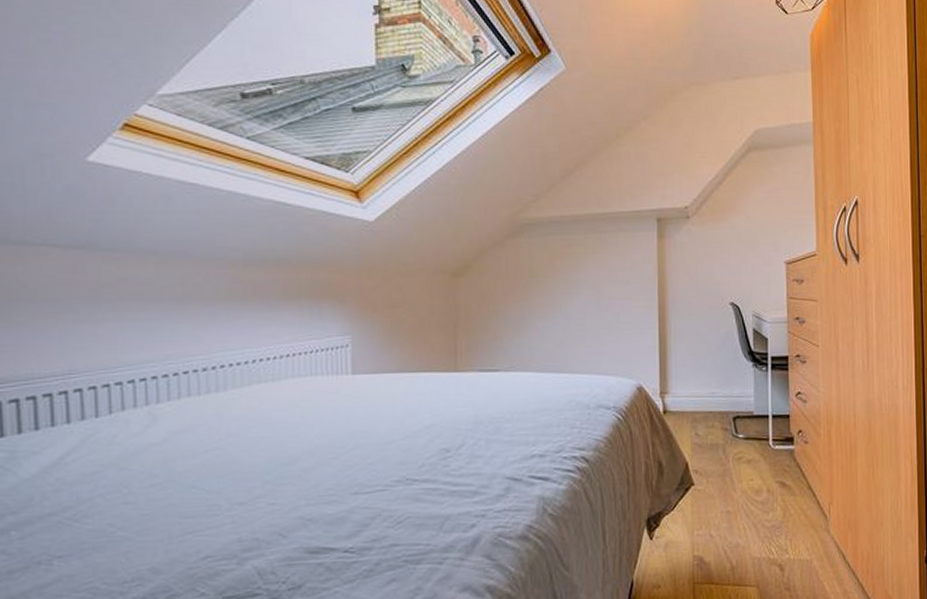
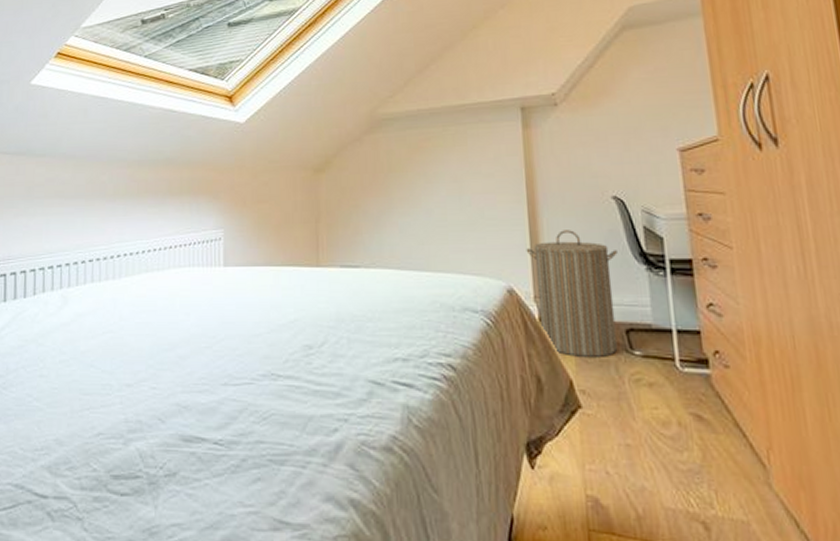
laundry hamper: none [655,333,731,443] -> present [526,230,618,357]

